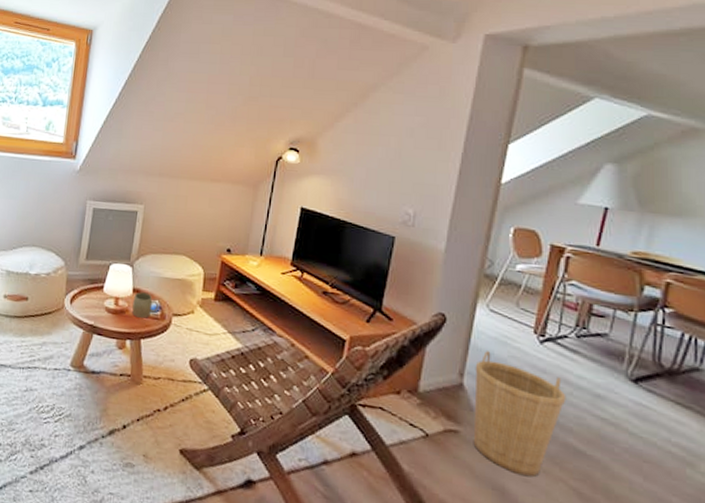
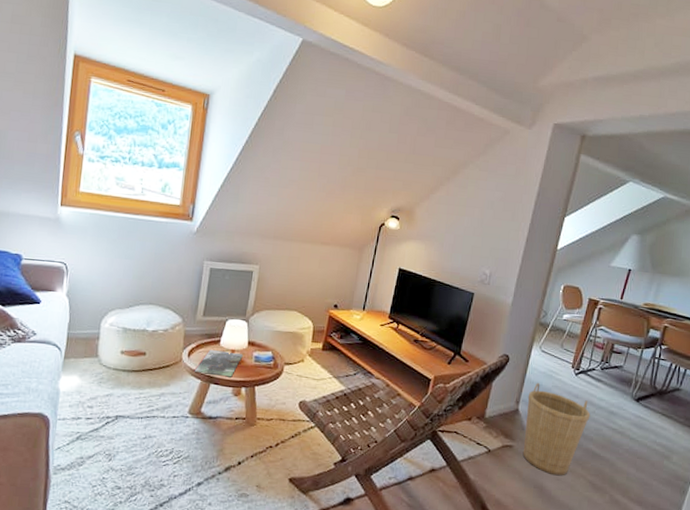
magazine: none [76,295,128,328] -> present [194,349,243,377]
mug: present [132,292,159,319] -> none [247,344,272,369]

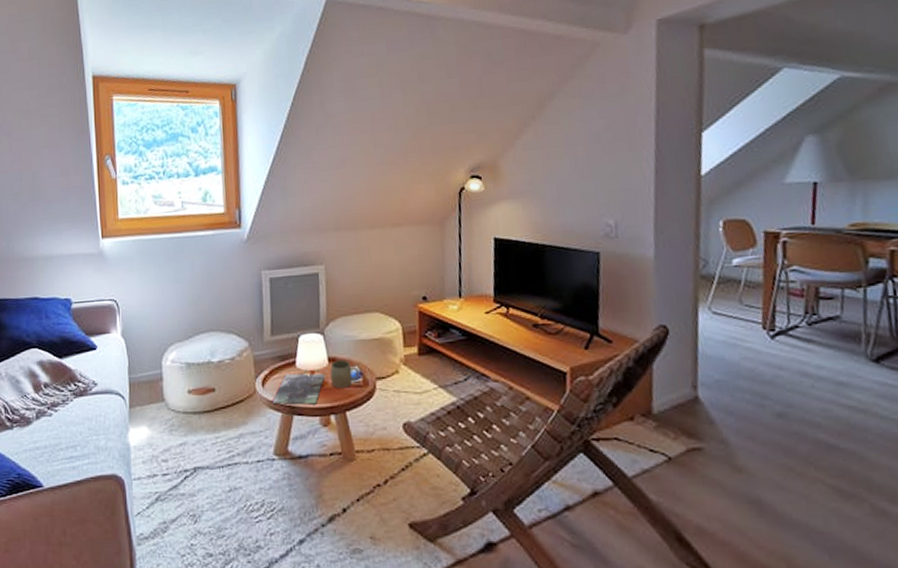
mug: none [247,344,272,369] -> present [330,360,360,390]
basket: present [522,383,591,476] -> none [707,357,809,484]

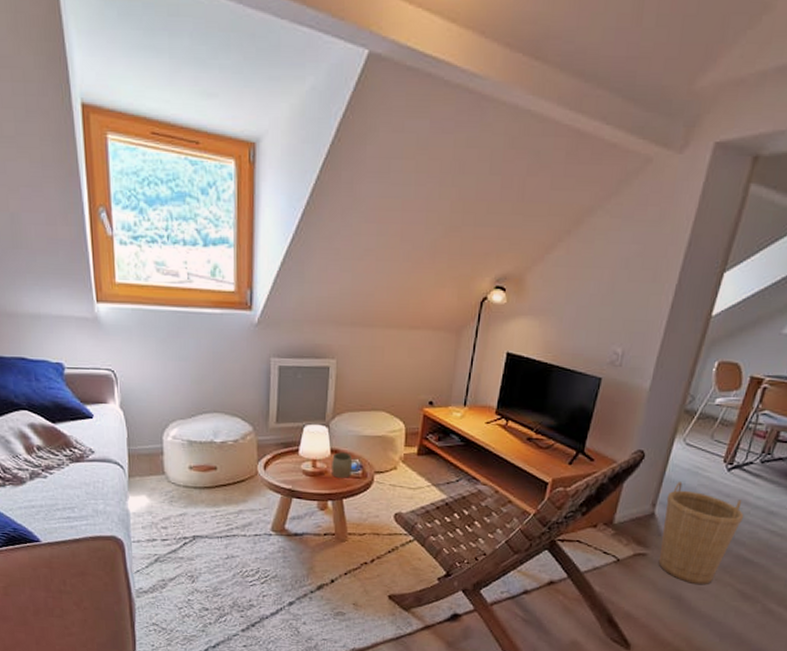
magazine: present [272,373,325,405] -> none [272,459,326,490]
basket: none [707,357,809,484] -> present [658,482,744,585]

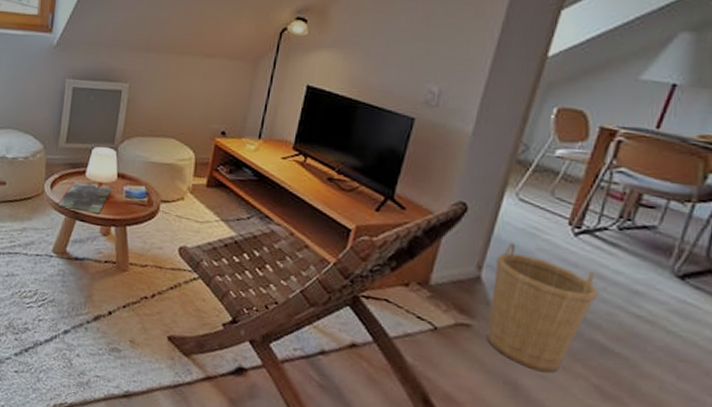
magazine: none [272,459,326,490] -> present [57,180,112,214]
mug: present [332,452,360,479] -> none [117,177,146,206]

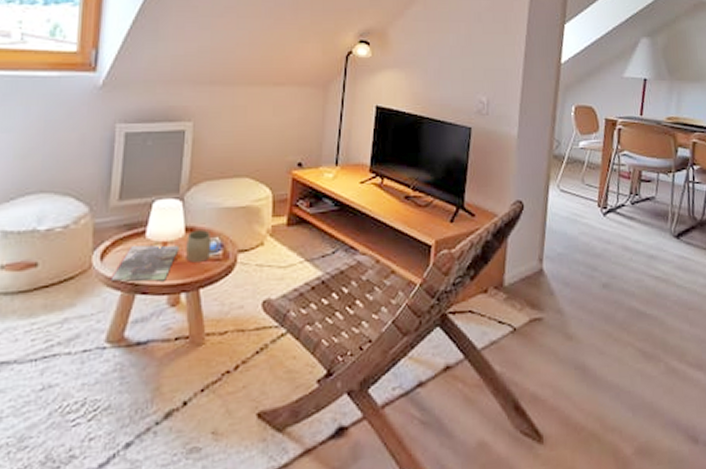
mug: none [117,177,146,206] -> present [186,230,220,264]
basket: present [486,243,599,373] -> none [552,232,628,349]

